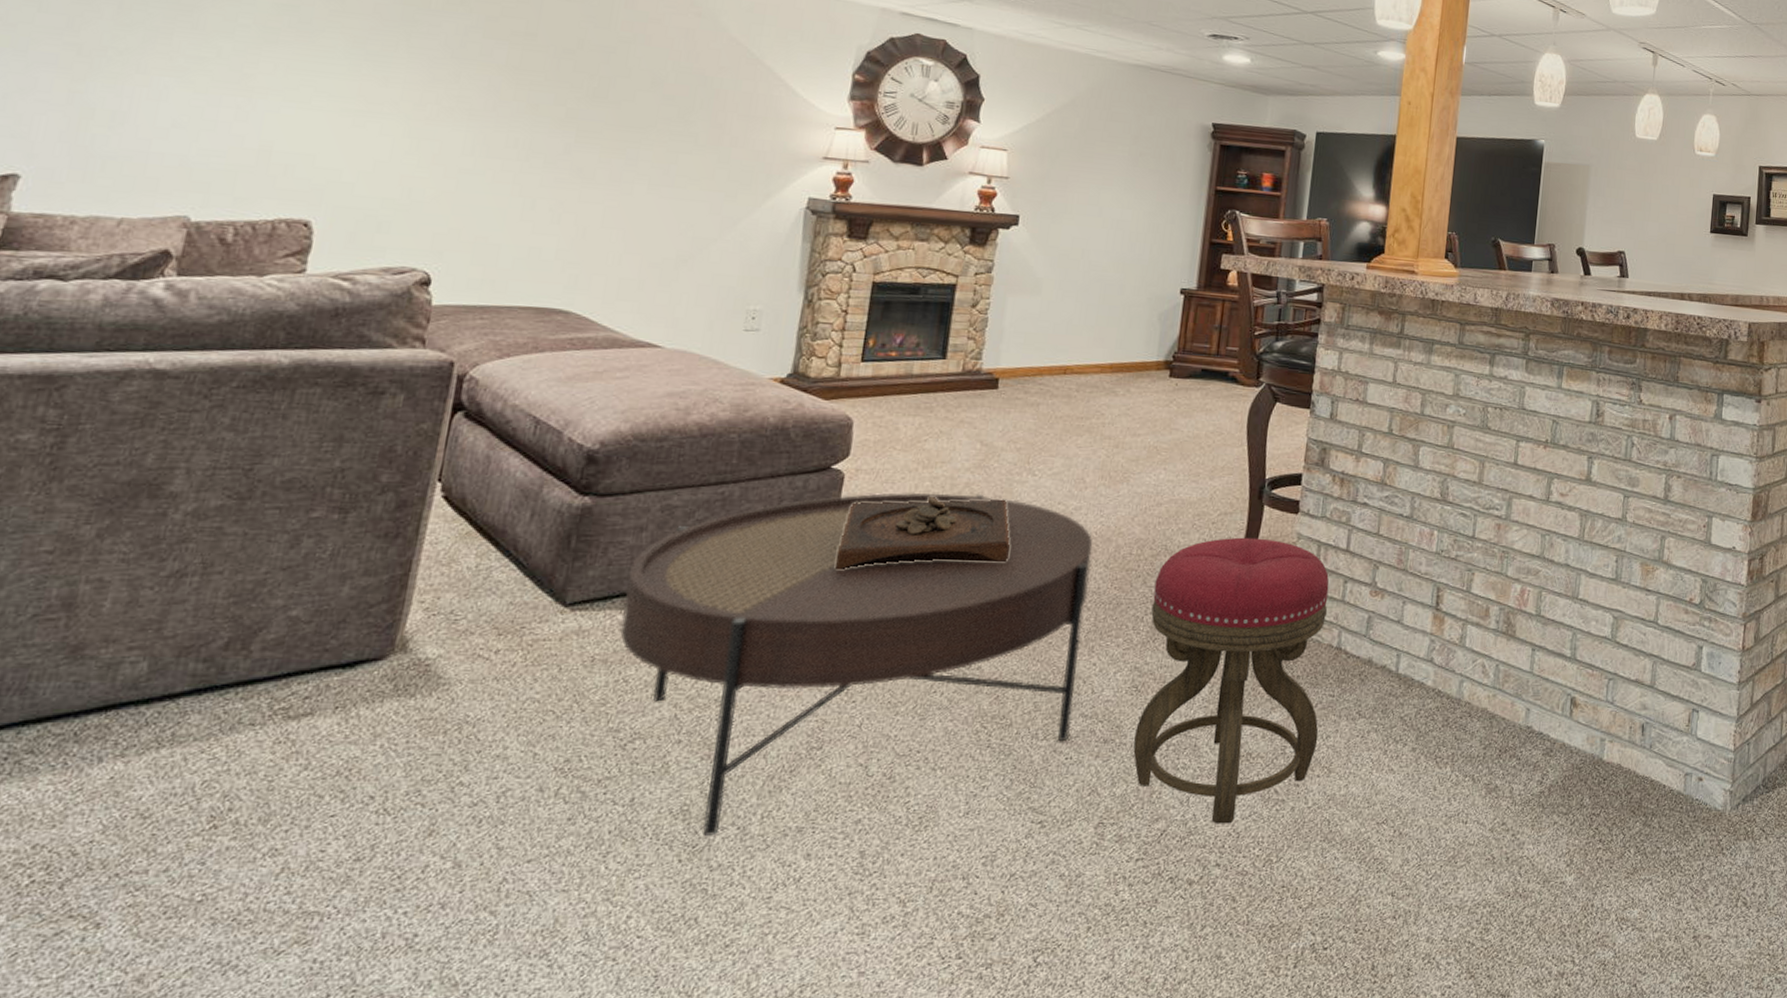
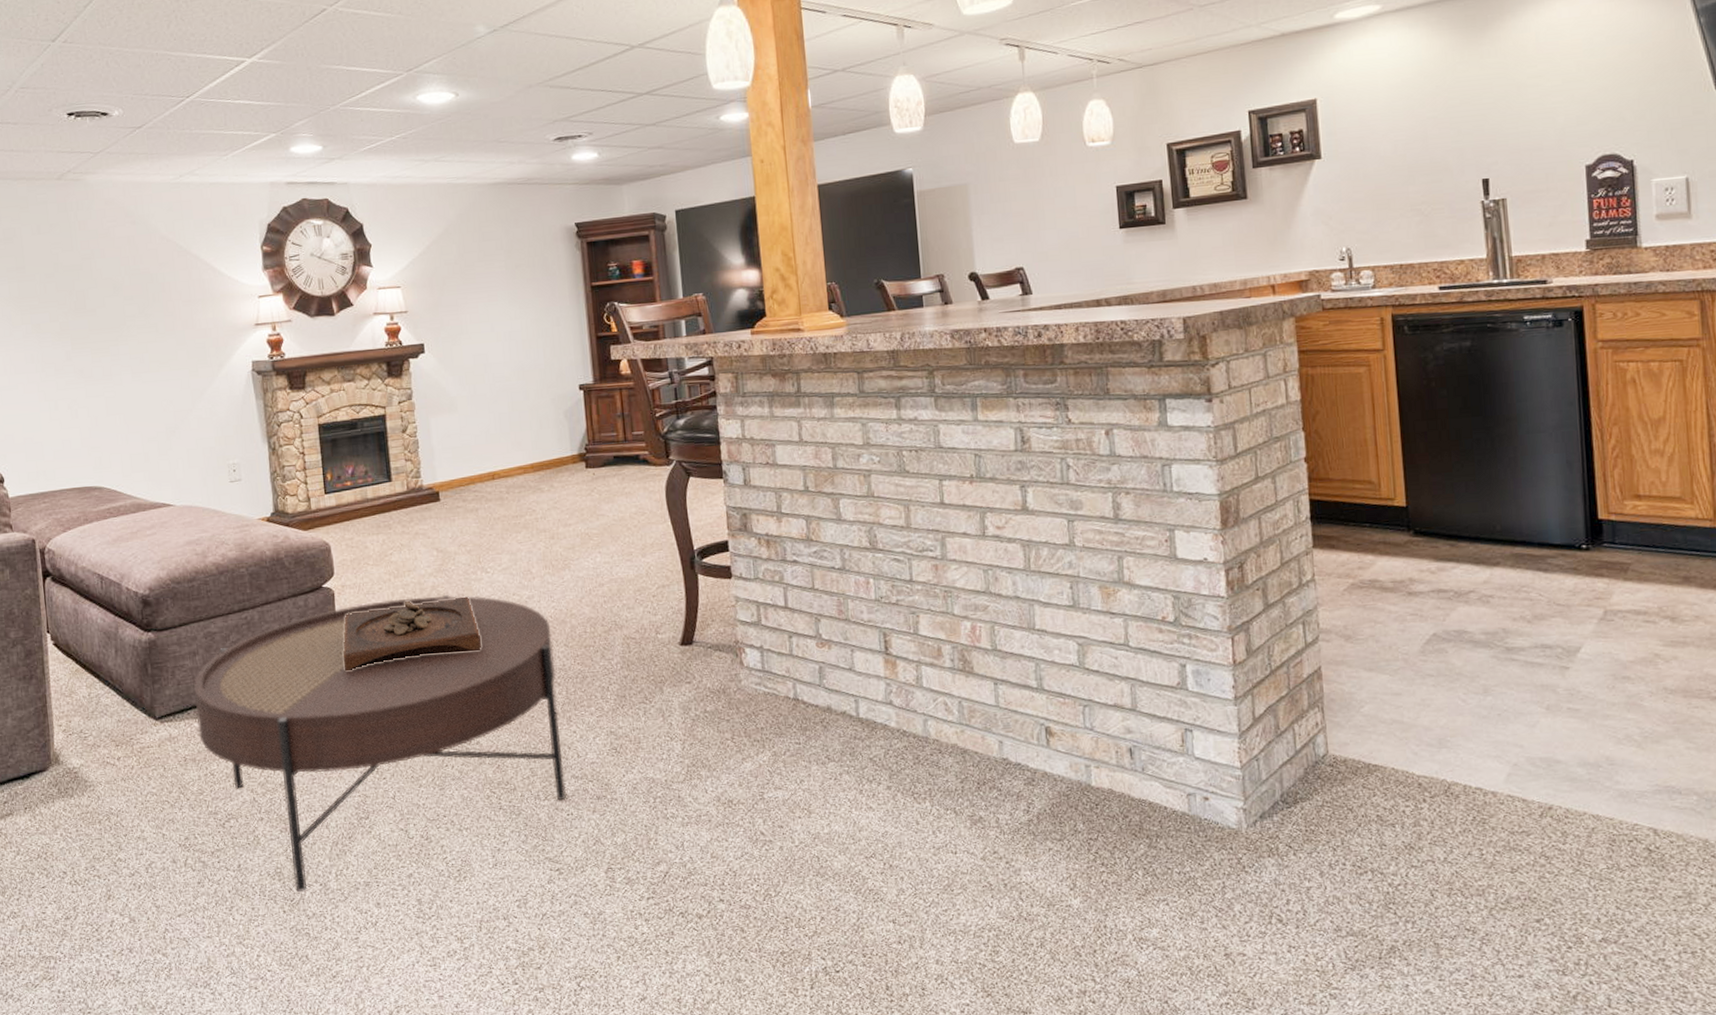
stool: present [1133,537,1330,824] -> none [612,605,793,865]

